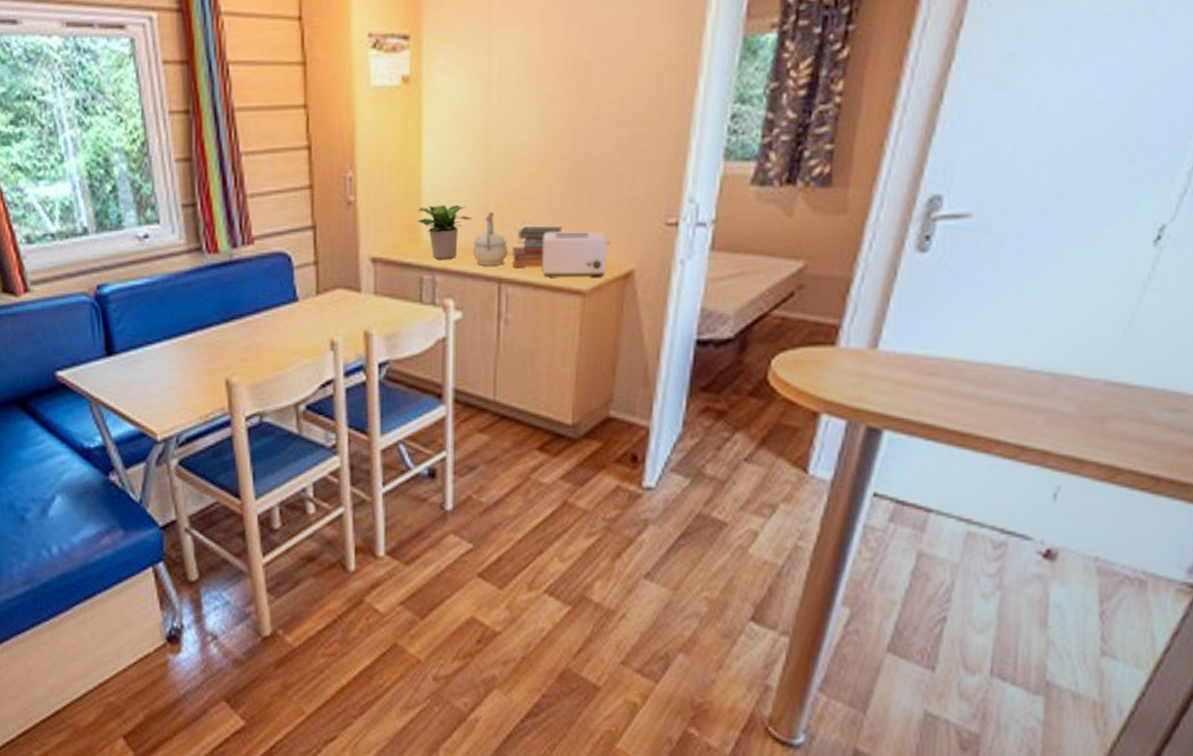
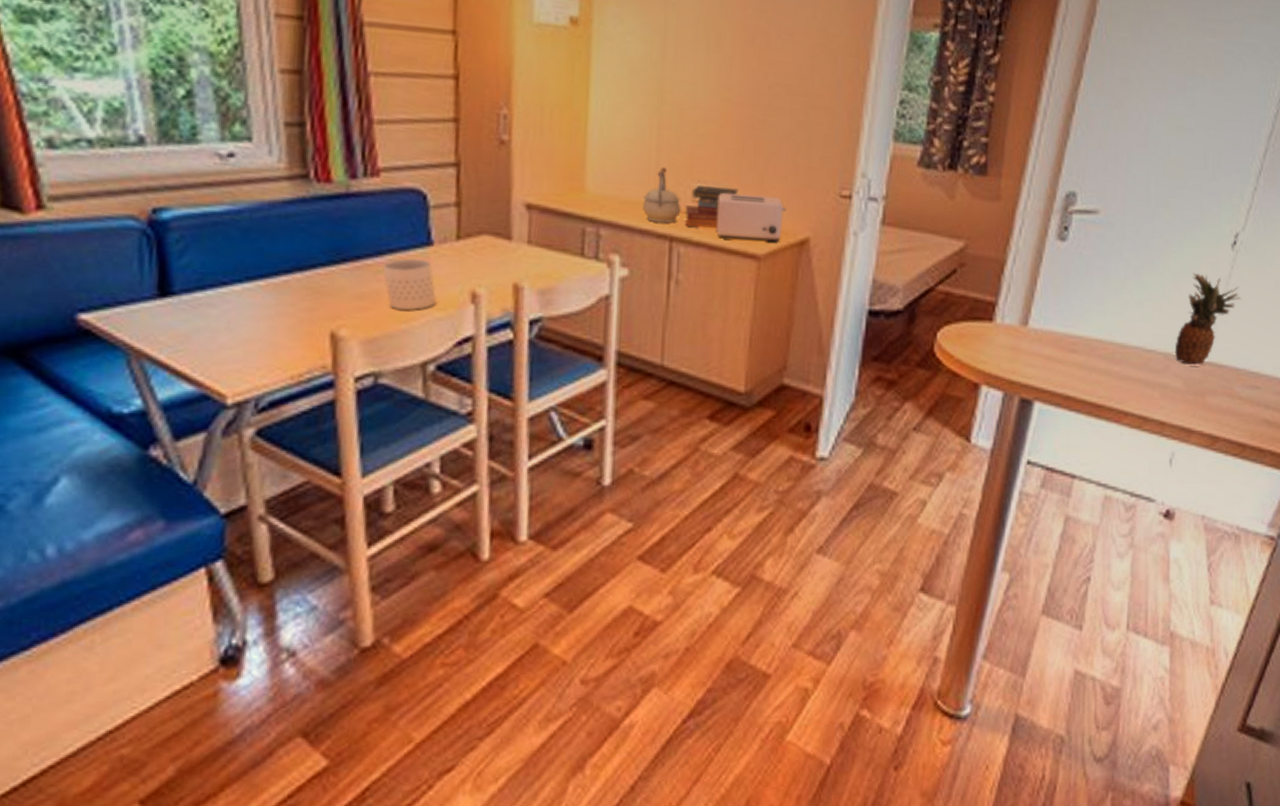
mug: none [261,313,303,360] -> present [383,258,436,311]
potted plant: present [417,204,472,260] -> none [581,154,643,213]
fruit: none [1066,278,1164,387] -> present [1174,273,1241,366]

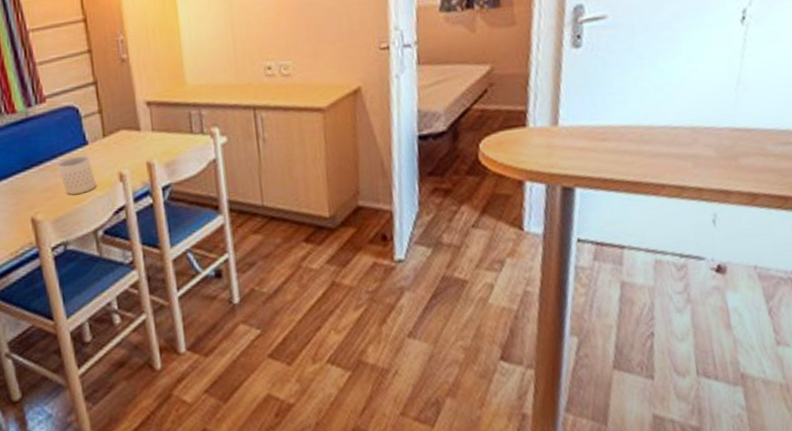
kettle: present [643,166,681,223] -> none [229,54,259,98]
books: present [684,186,739,228] -> none [260,59,300,97]
toaster: present [715,192,786,243] -> none [284,59,339,101]
fruit: present [1174,273,1241,366] -> none [700,51,759,134]

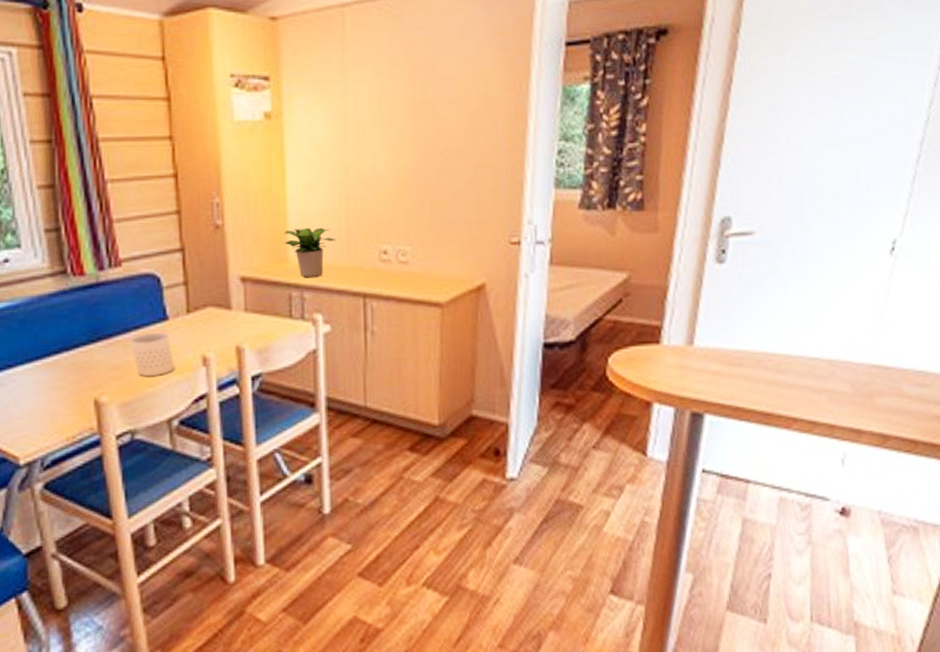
potted plant: none [180,52,226,97] -> present [283,227,336,278]

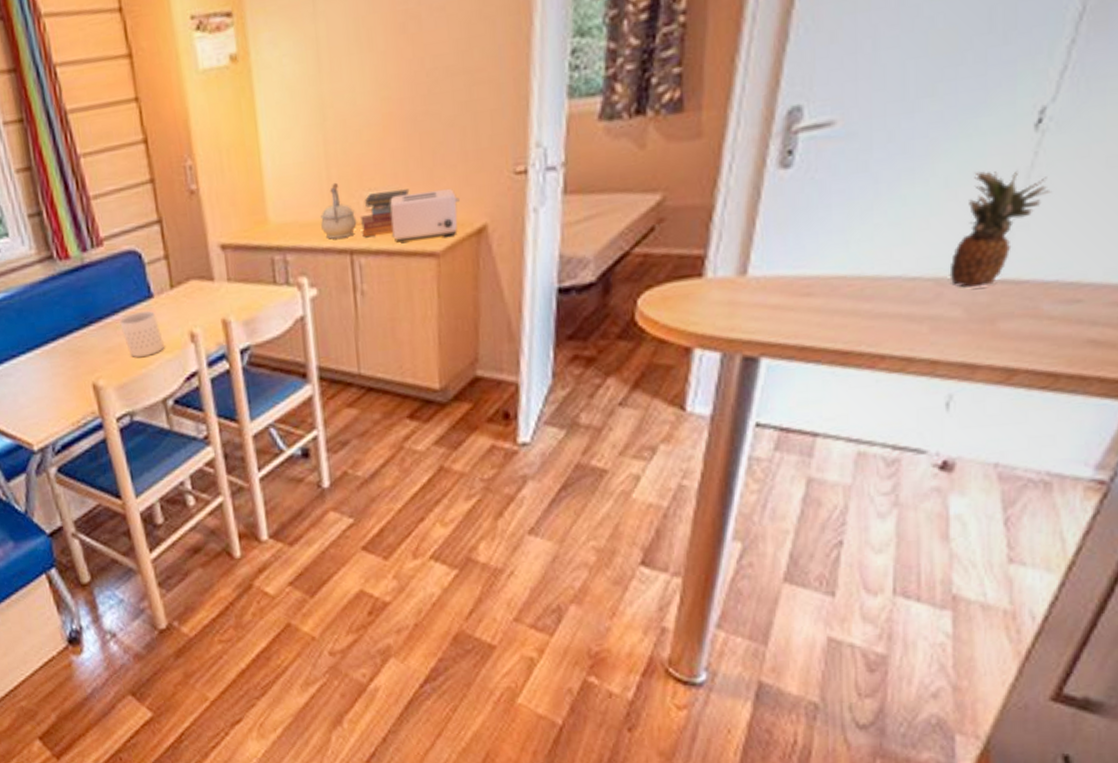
potted plant: present [283,227,336,278] -> none [260,180,317,239]
kettle: none [338,233,371,282] -> present [321,182,357,239]
books: none [374,246,420,284] -> present [359,189,410,238]
toaster: none [402,249,463,291] -> present [390,188,460,243]
fruit: none [839,281,903,370] -> present [949,170,1051,288]

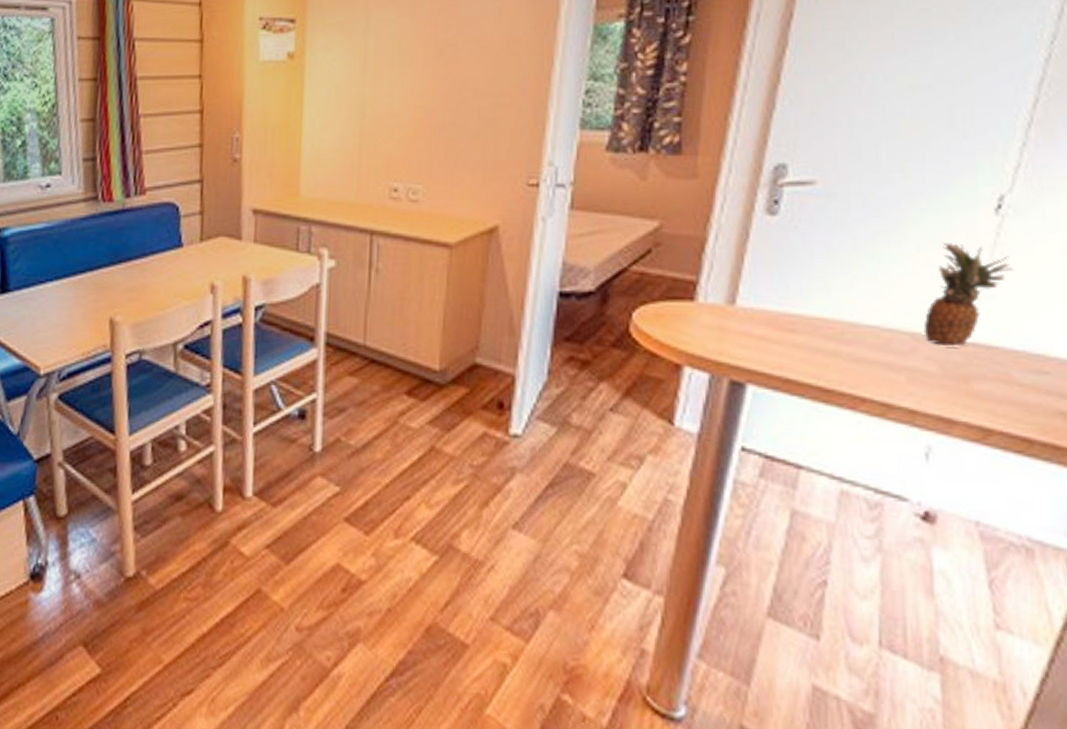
mug: present [119,310,164,358] -> none [147,258,185,301]
kettle: present [321,182,357,239] -> none [347,170,380,219]
books: present [359,189,410,238] -> none [383,184,431,222]
toaster: present [390,188,460,243] -> none [410,189,476,231]

